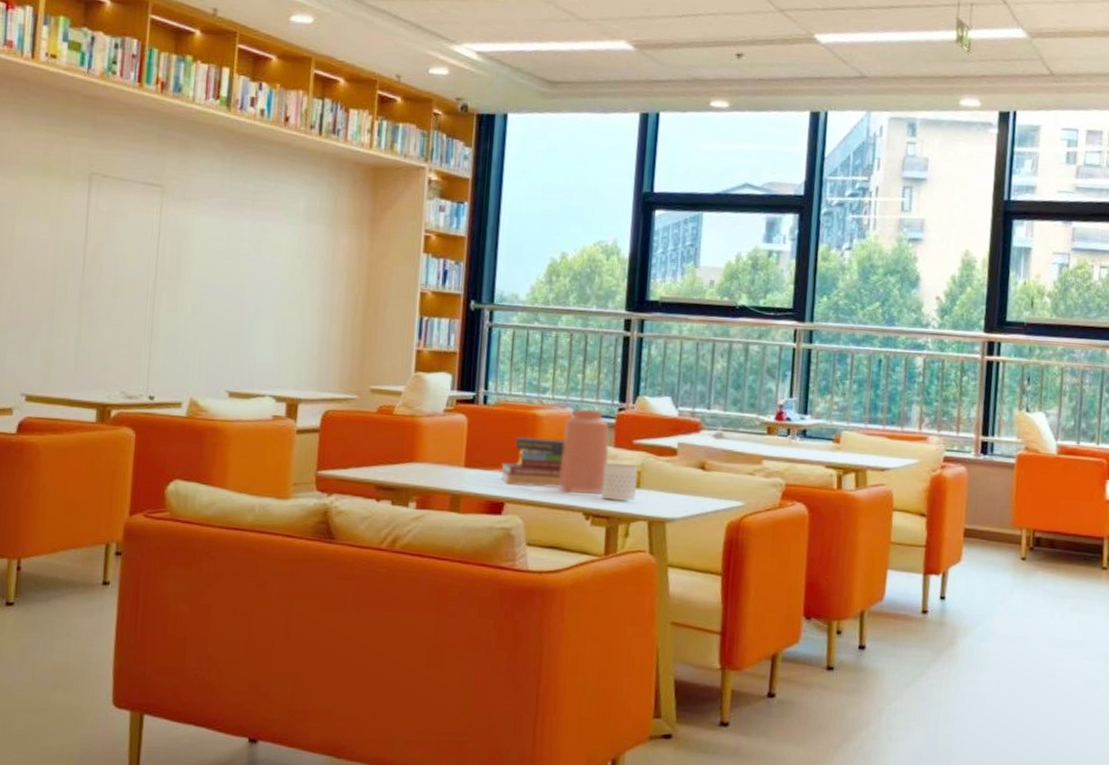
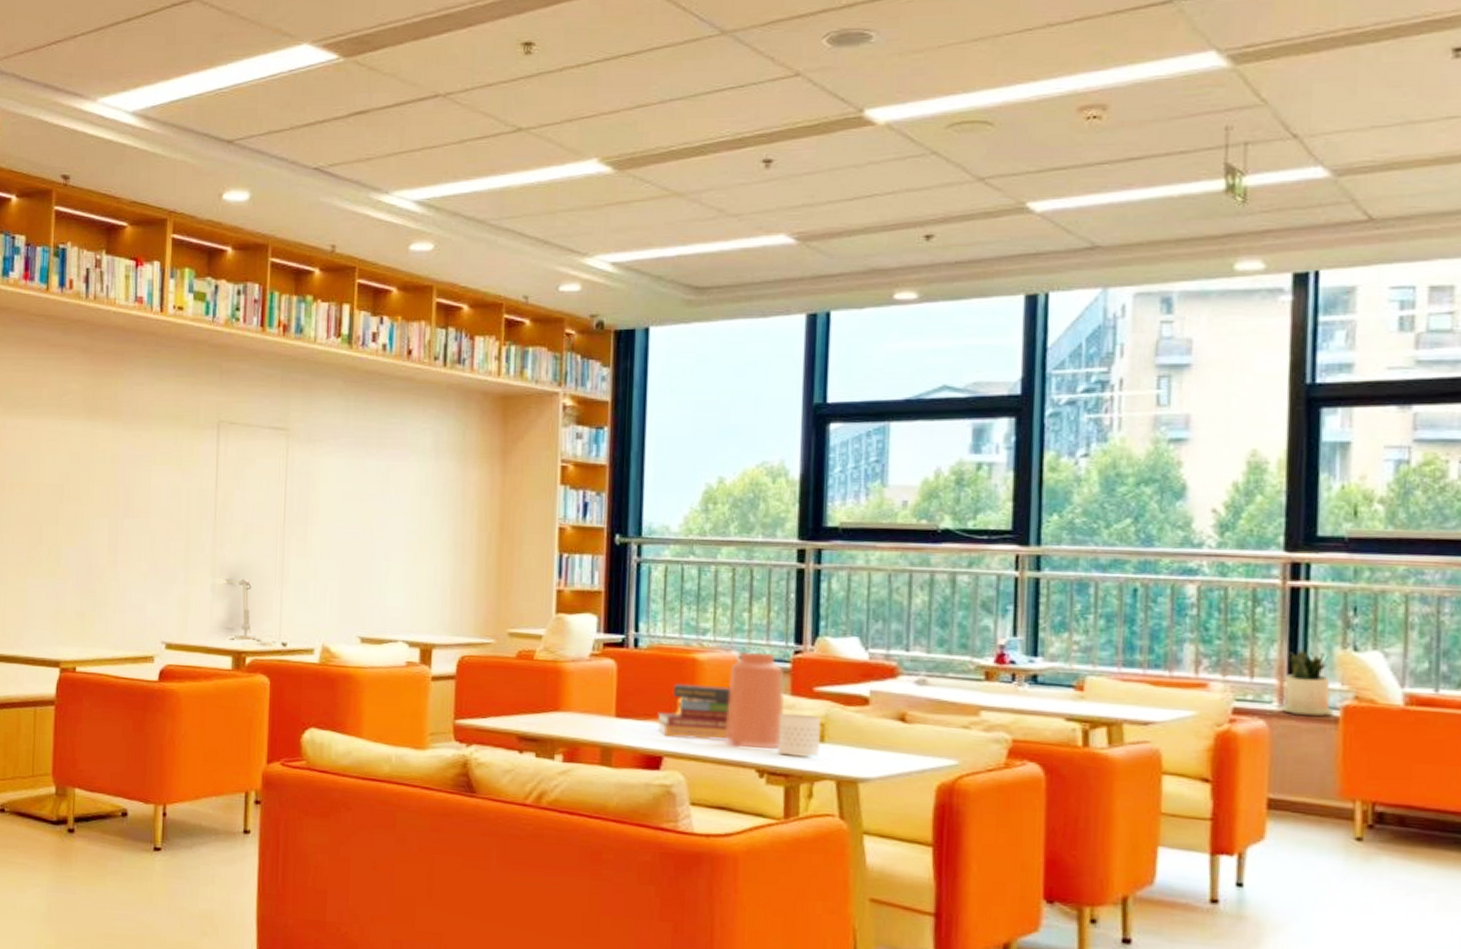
desk lamp: none [92,332,129,395] -> present [226,578,262,642]
planter: none [977,410,1012,464] -> present [1281,649,1335,717]

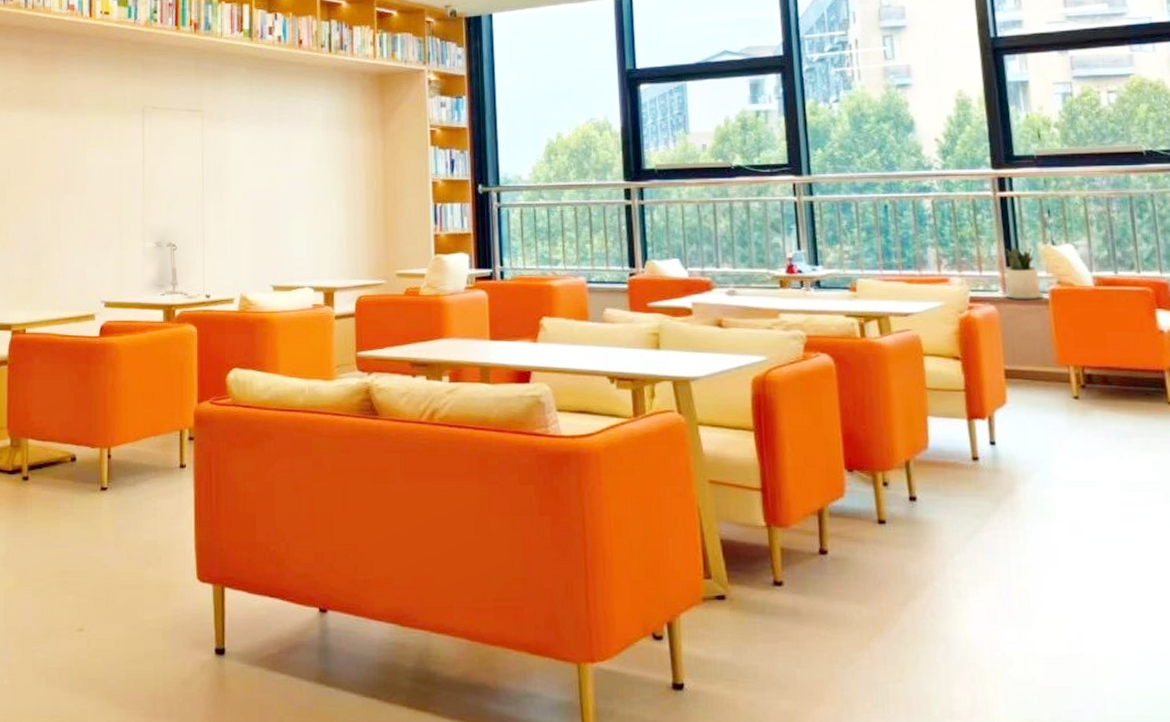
books: present [657,682,731,741] -> none [524,307,582,355]
vase: present [724,651,785,750] -> none [579,276,626,359]
mug: present [777,713,821,758] -> none [621,326,657,364]

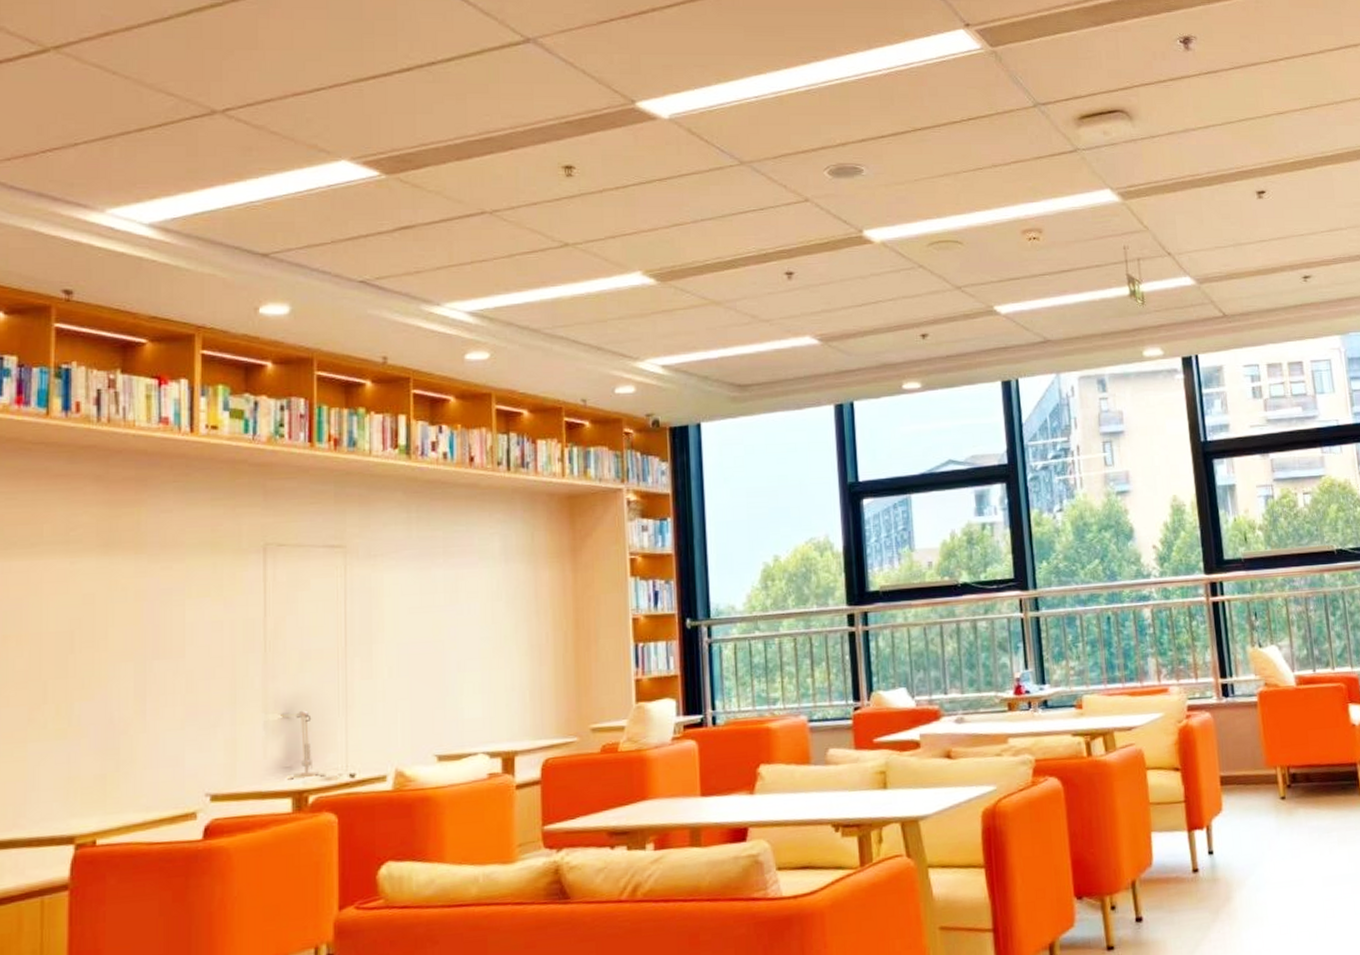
planter: present [1005,246,1045,300] -> none [1218,651,1254,705]

